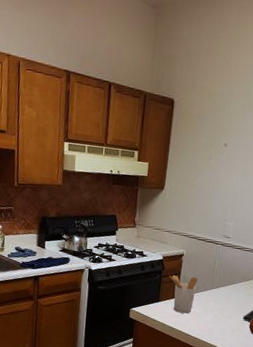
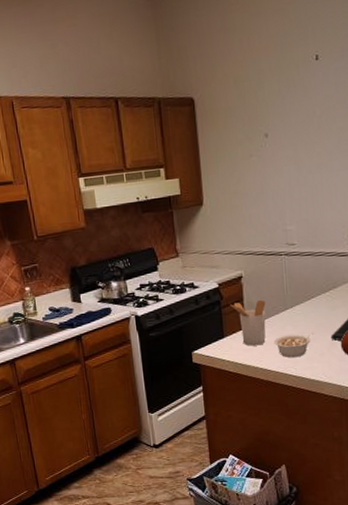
legume: none [198,309,232,329] -> present [274,332,316,358]

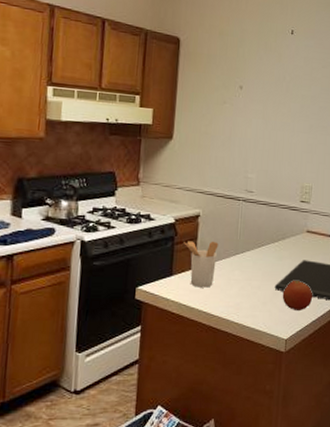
legume: present [274,332,316,358] -> none [221,279,261,304]

